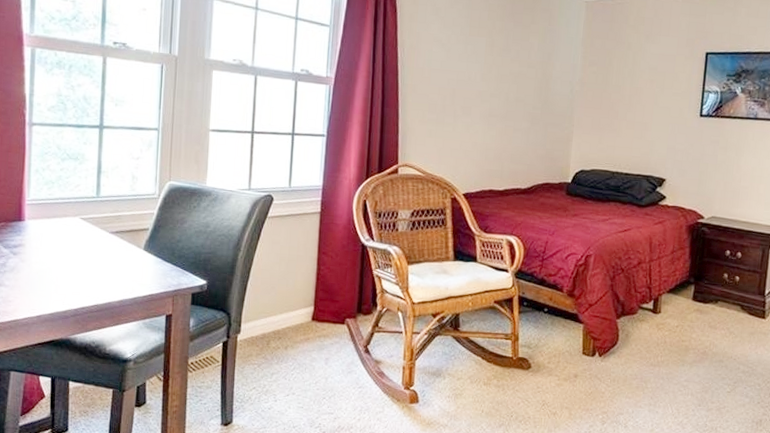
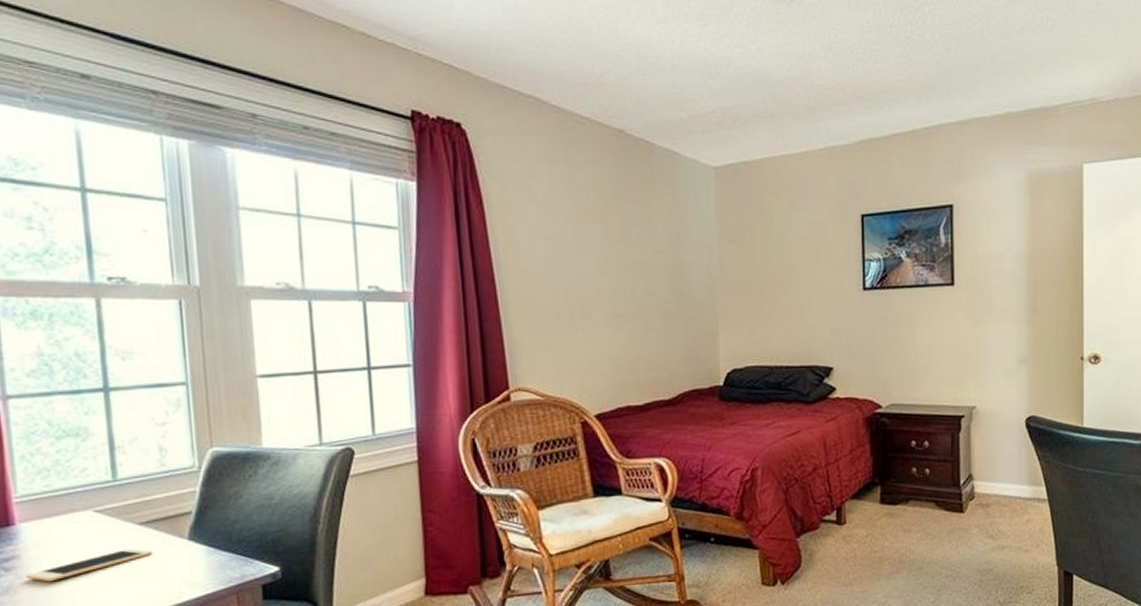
cell phone: none [27,250,117,268] -> present [26,548,153,582]

